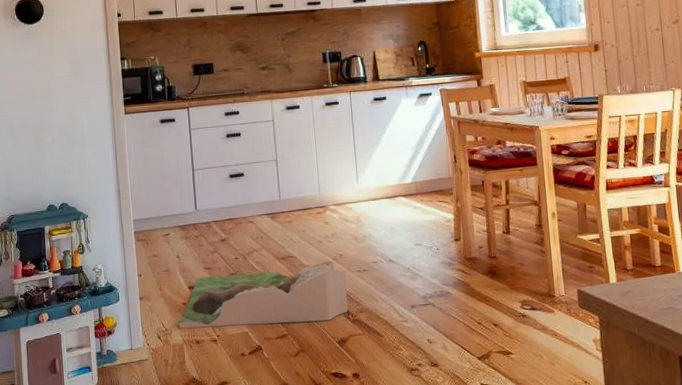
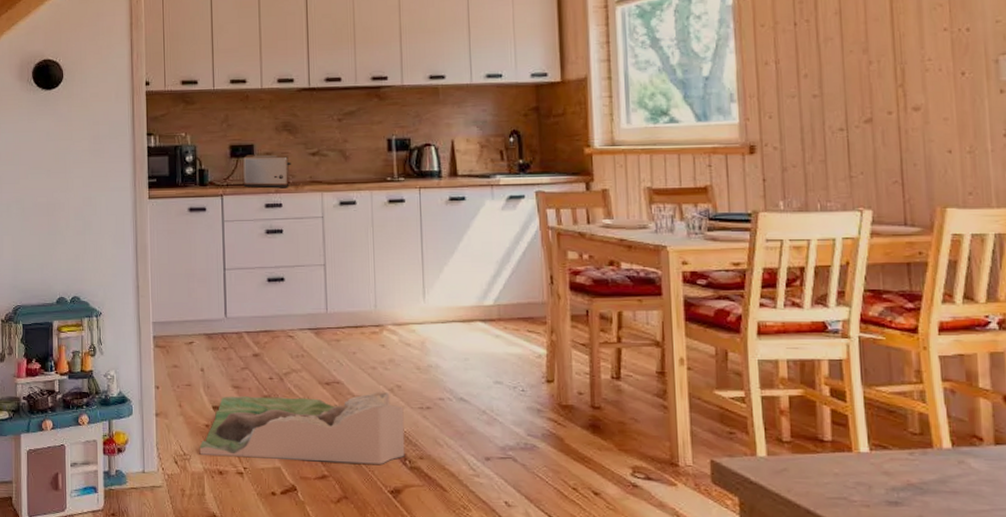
toaster: none [204,70,245,100] -> present [242,154,291,189]

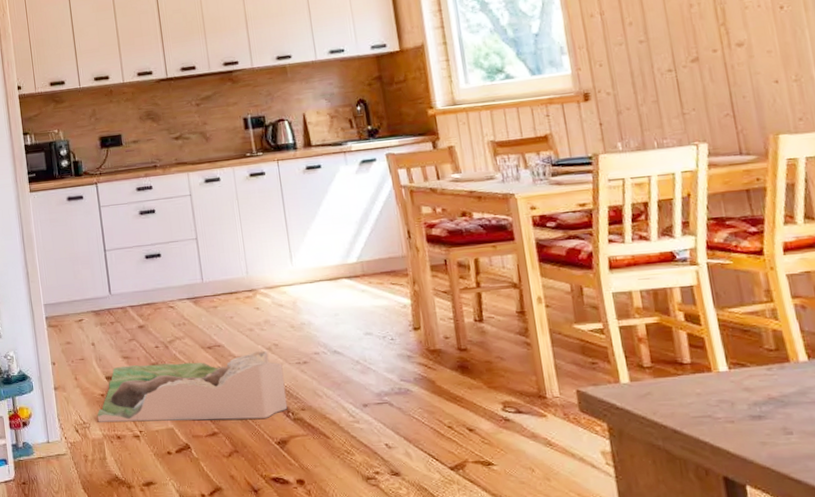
toaster: present [242,154,291,189] -> none [112,141,157,175]

